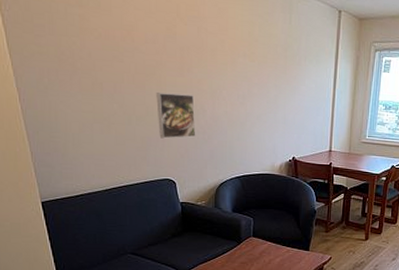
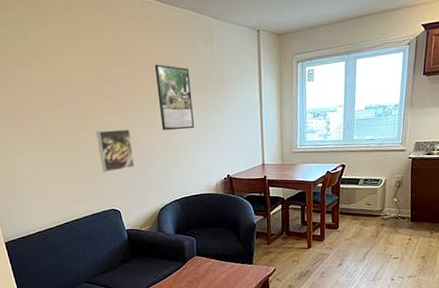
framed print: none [227,29,264,104] -> present [154,64,194,131]

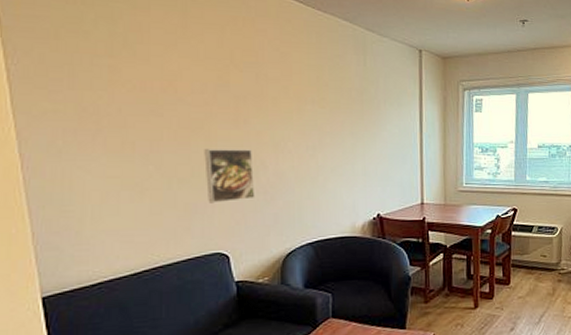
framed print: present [154,64,194,131] -> none [291,74,338,155]

